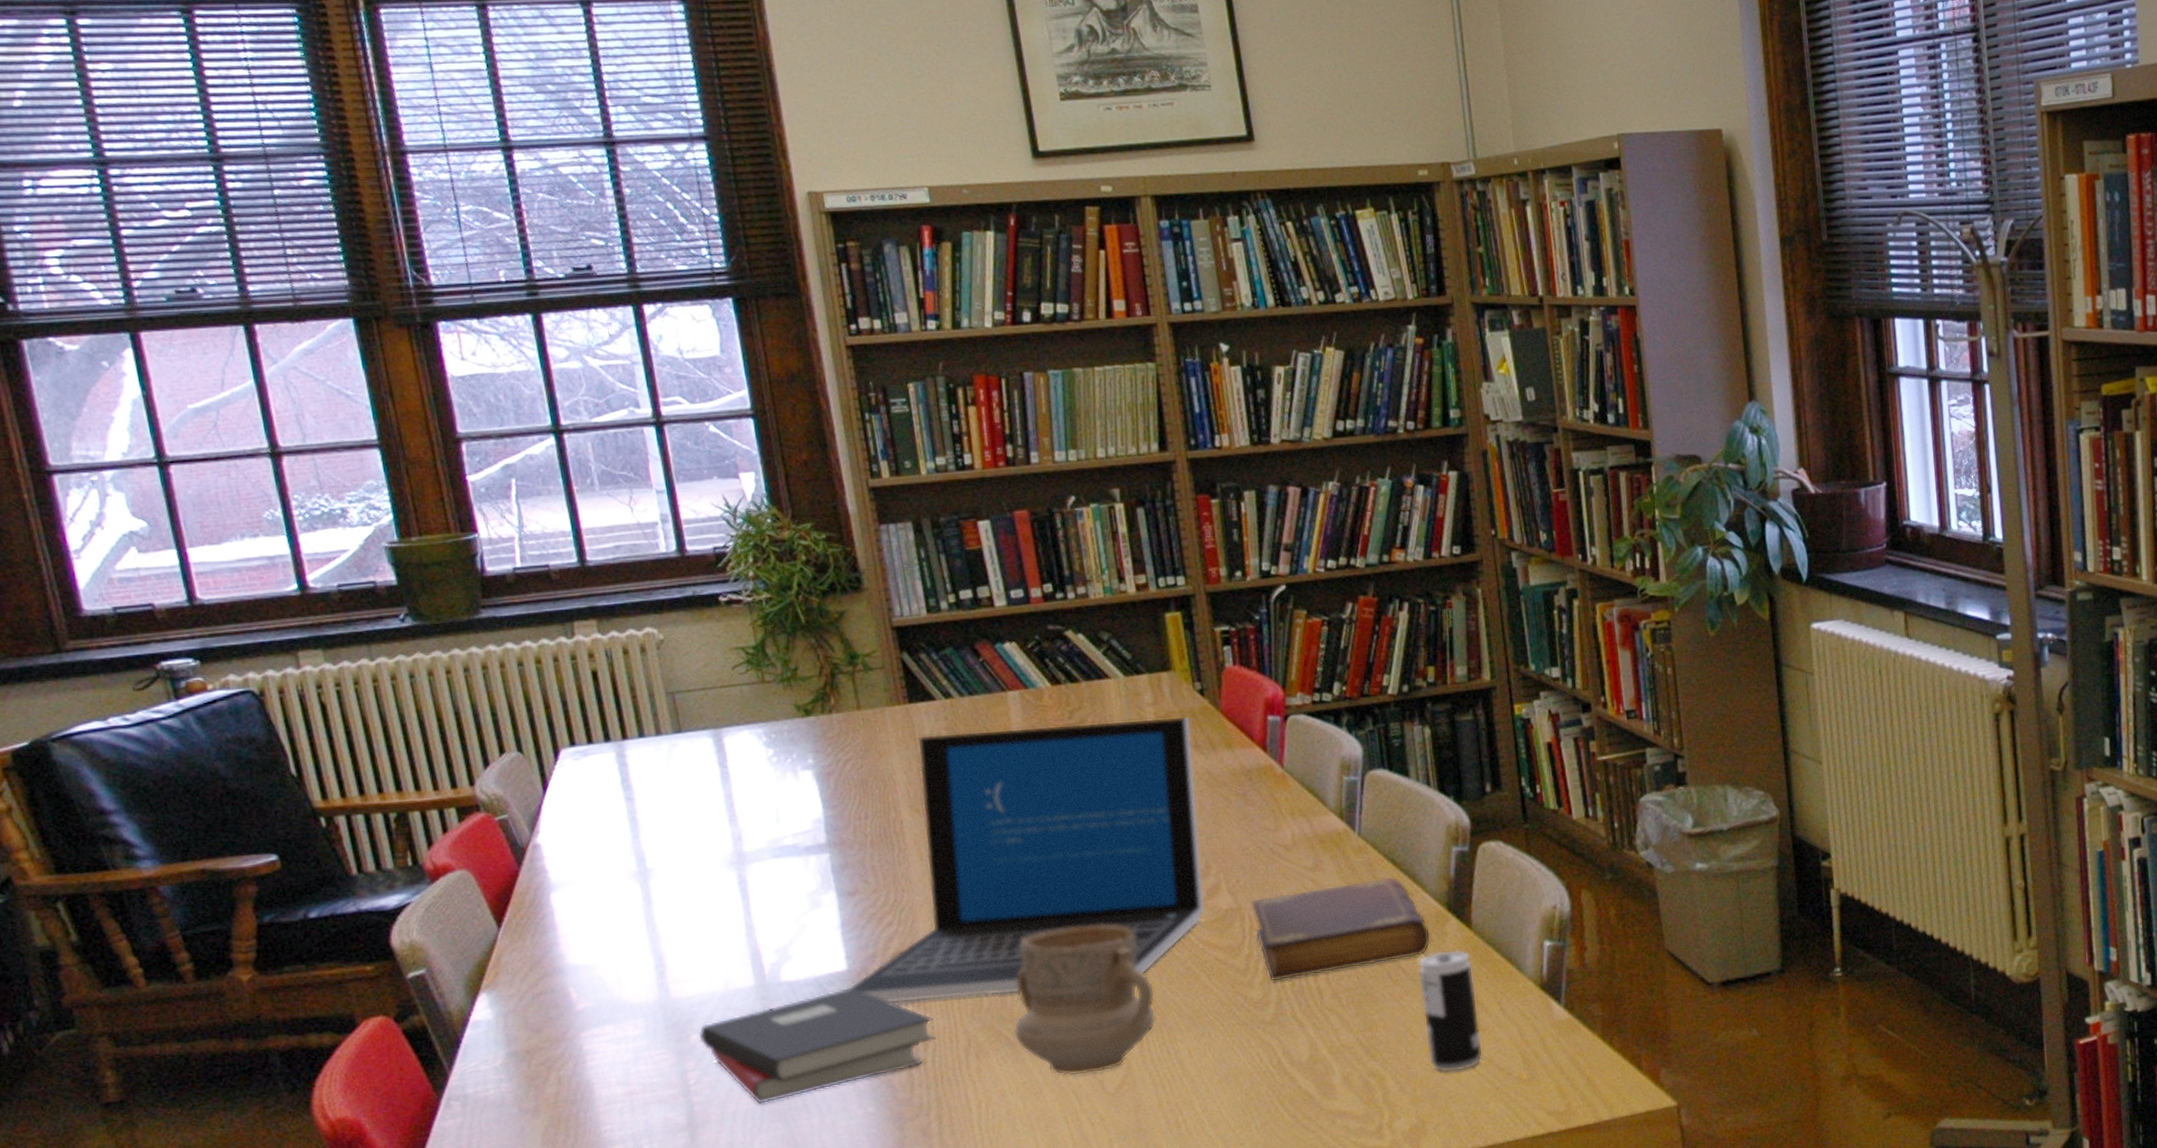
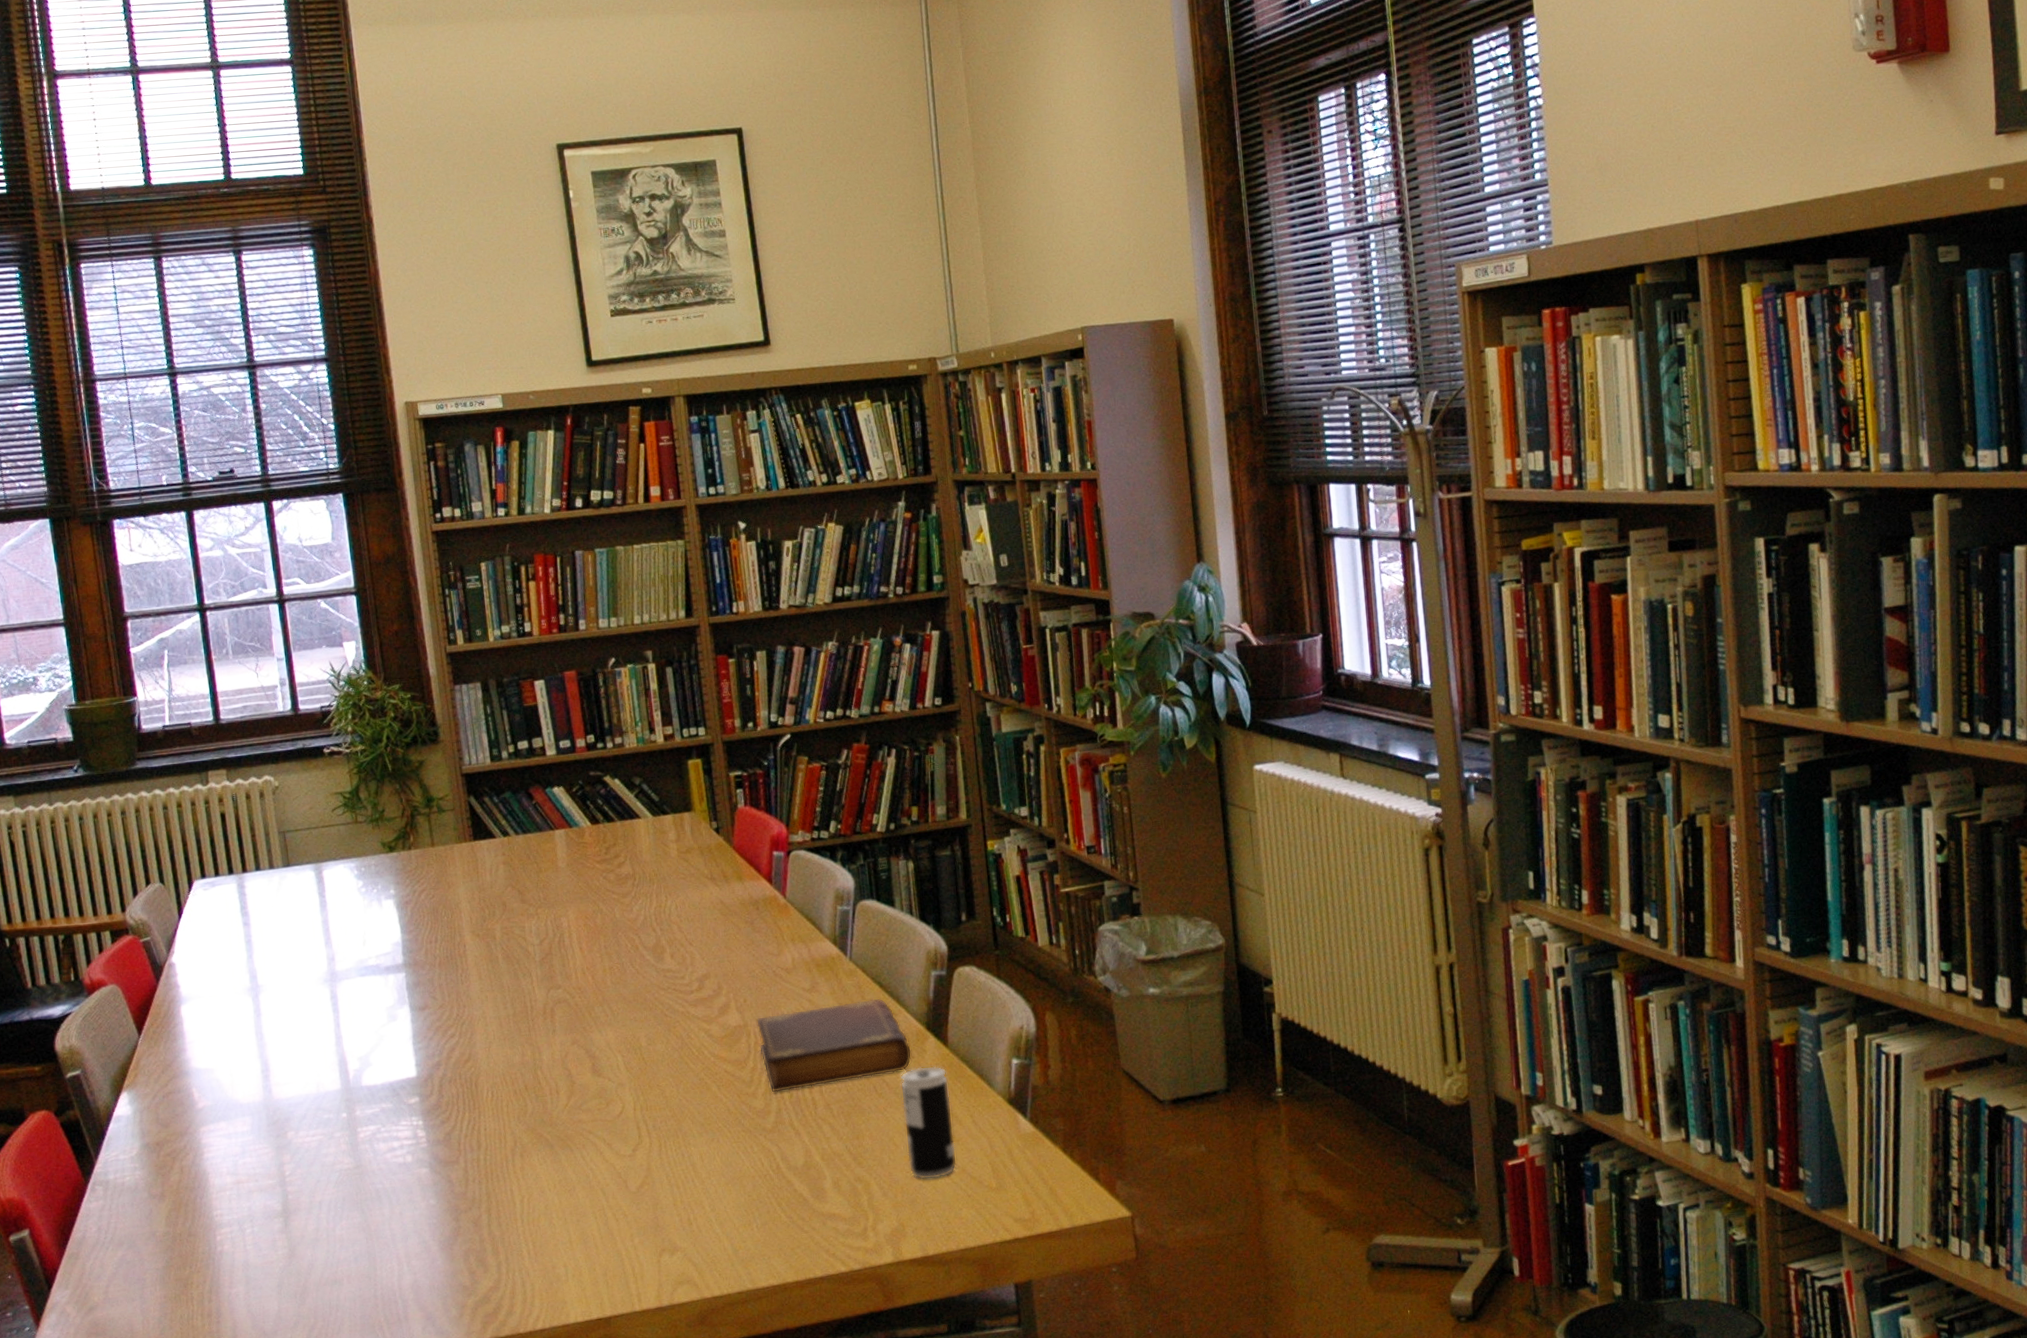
hardback book: present [698,987,936,1105] -> none [294,1092,488,1195]
laptop: present [847,717,1206,1003] -> none [416,853,717,1107]
mug: present [1013,924,1157,1076] -> none [552,1039,673,1175]

